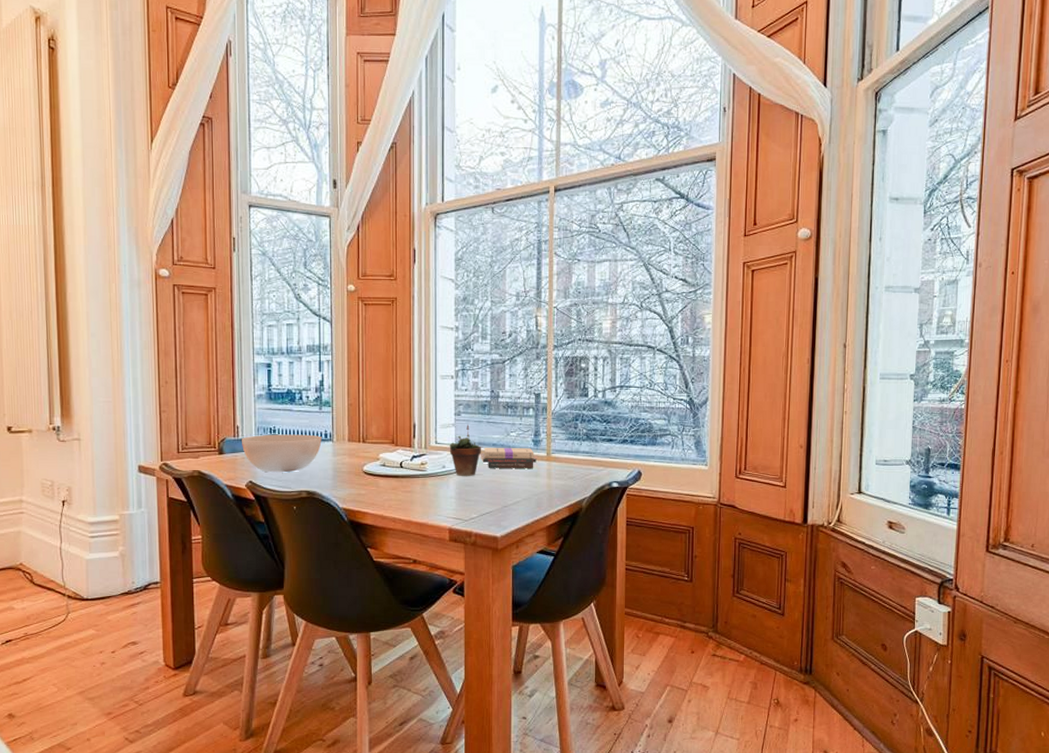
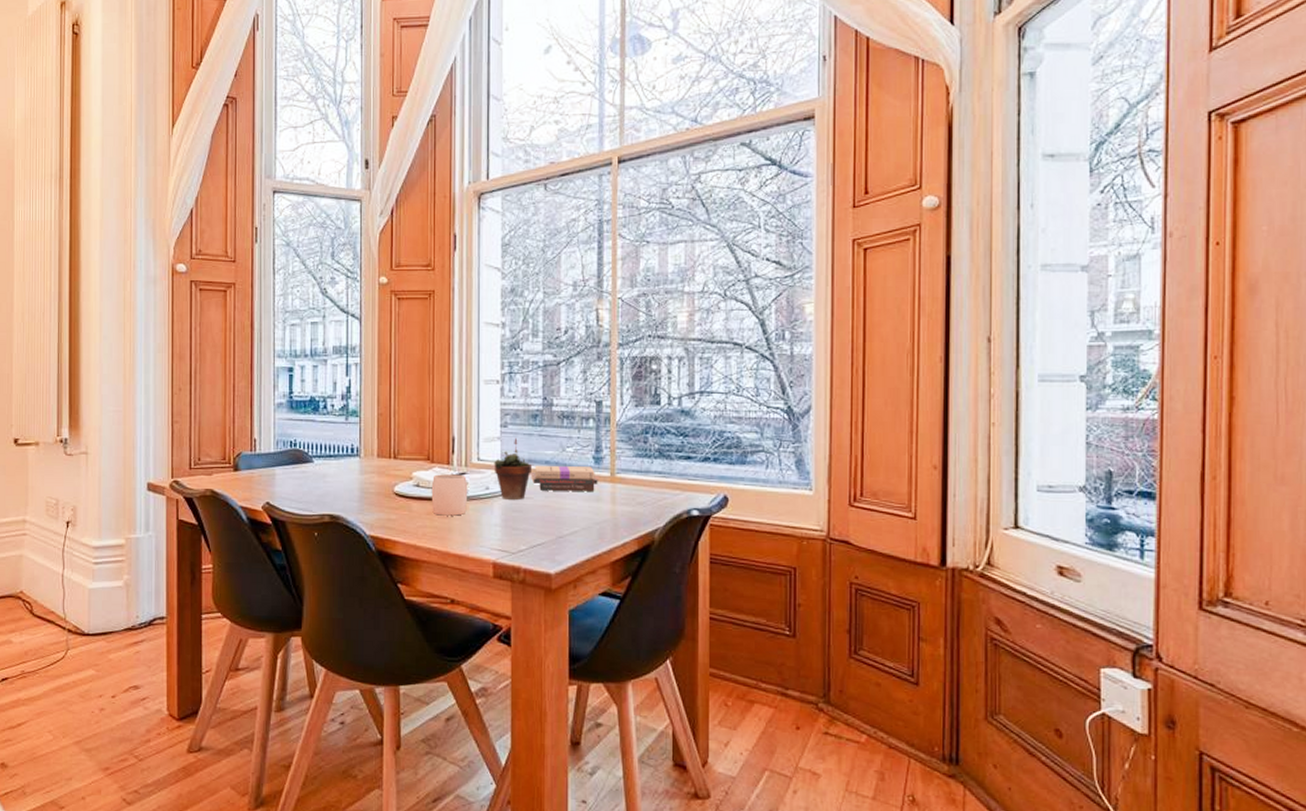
bowl: present [242,434,322,473] -> none [259,448,348,493]
mug: none [395,455,427,490] -> present [431,474,468,516]

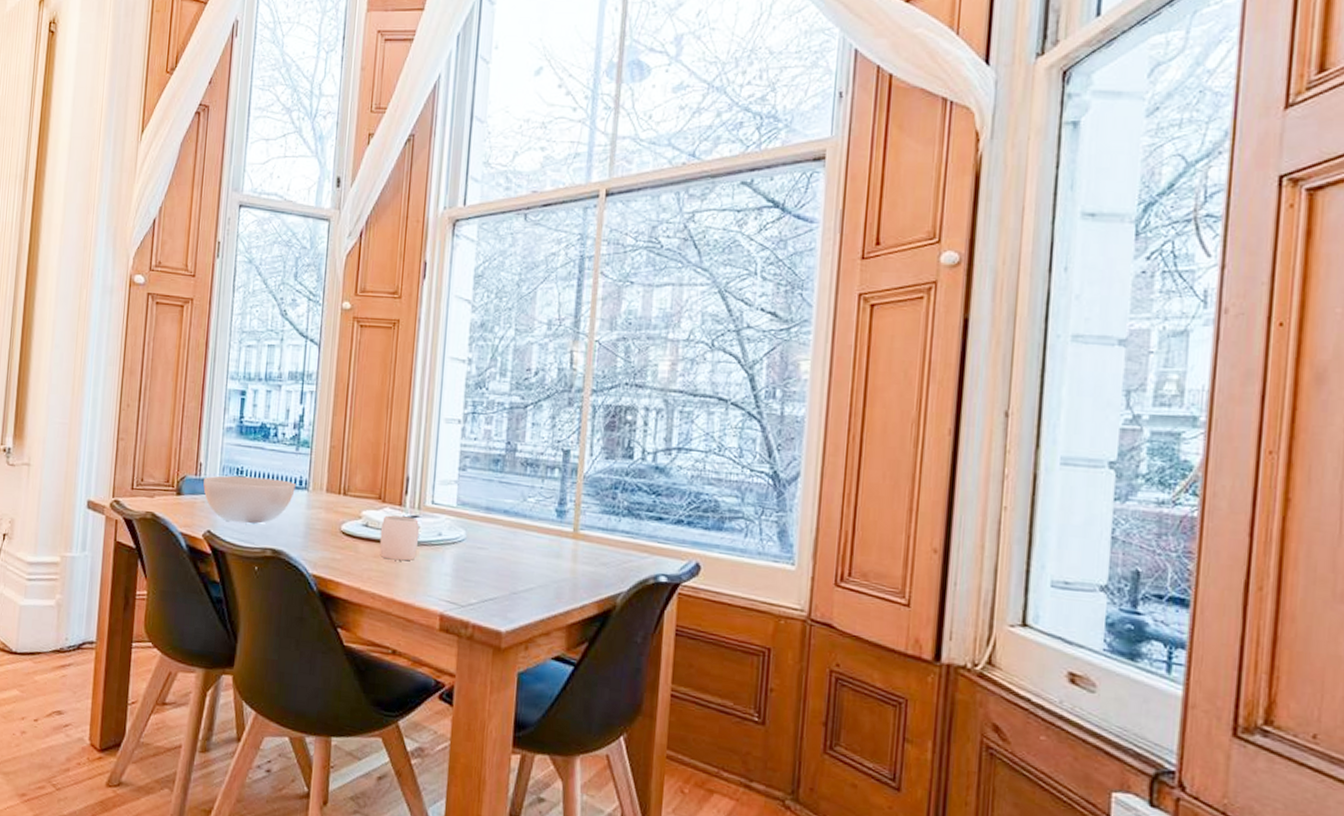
bowl: none [259,448,348,493] -> present [203,475,296,525]
succulent plant: present [494,437,533,501] -> none [448,482,490,551]
books: present [531,466,598,491] -> none [487,515,559,547]

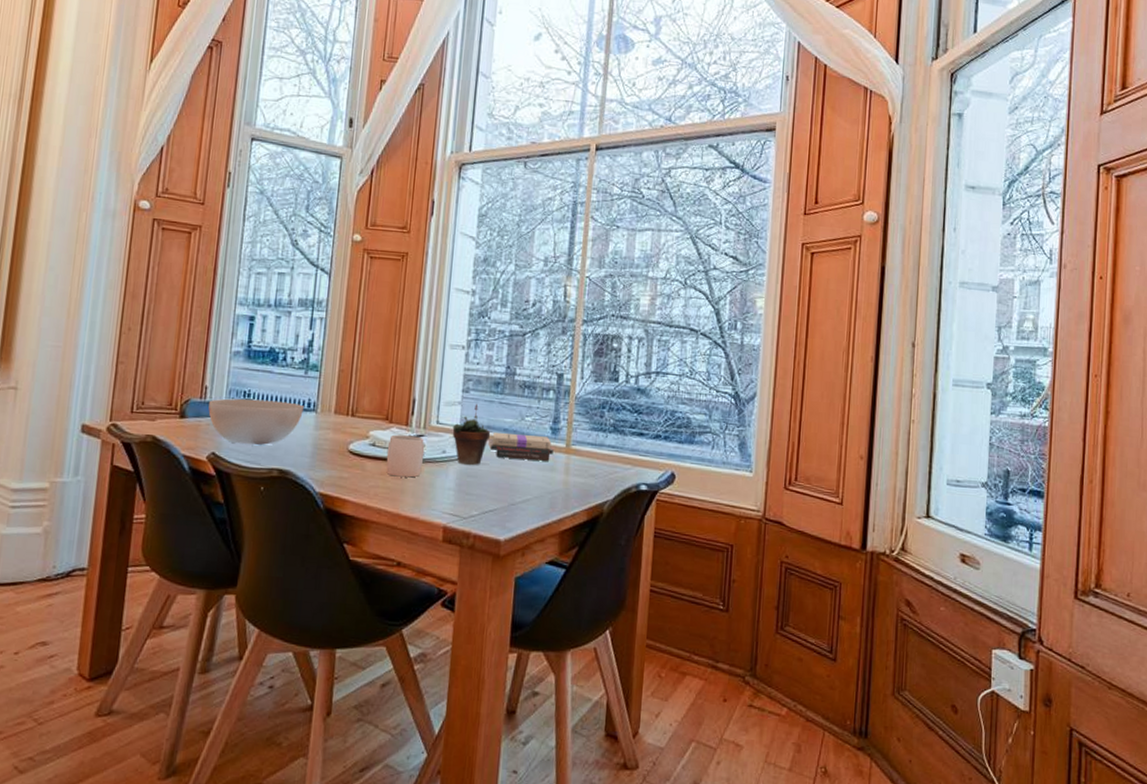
succulent plant: none [448,482,490,551] -> present [452,403,491,466]
books: none [487,515,559,547] -> present [488,433,554,461]

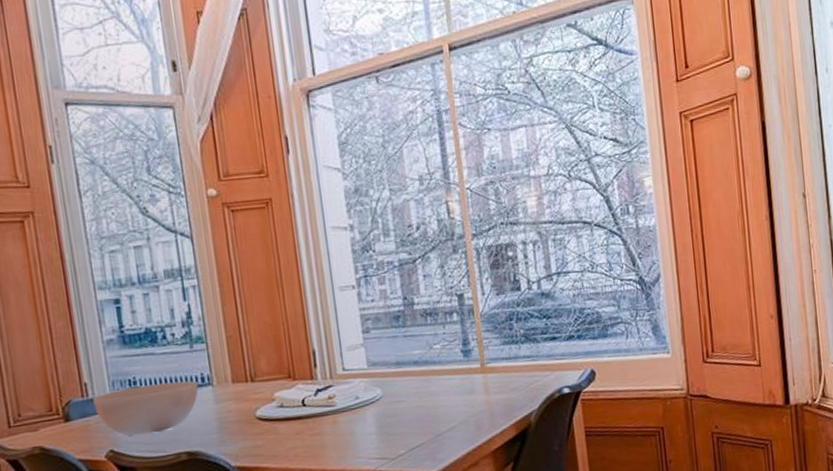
mug: present [386,434,425,478] -> none [296,388,338,434]
succulent plant: present [452,403,491,466] -> none [360,342,402,407]
books: present [488,433,554,461] -> none [401,361,469,392]

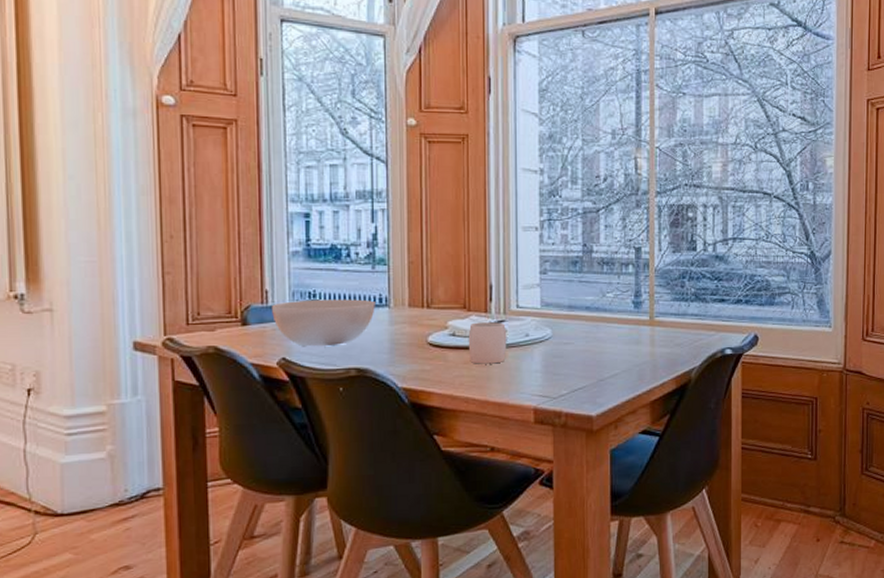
mug: none [296,388,338,434] -> present [468,322,507,364]

